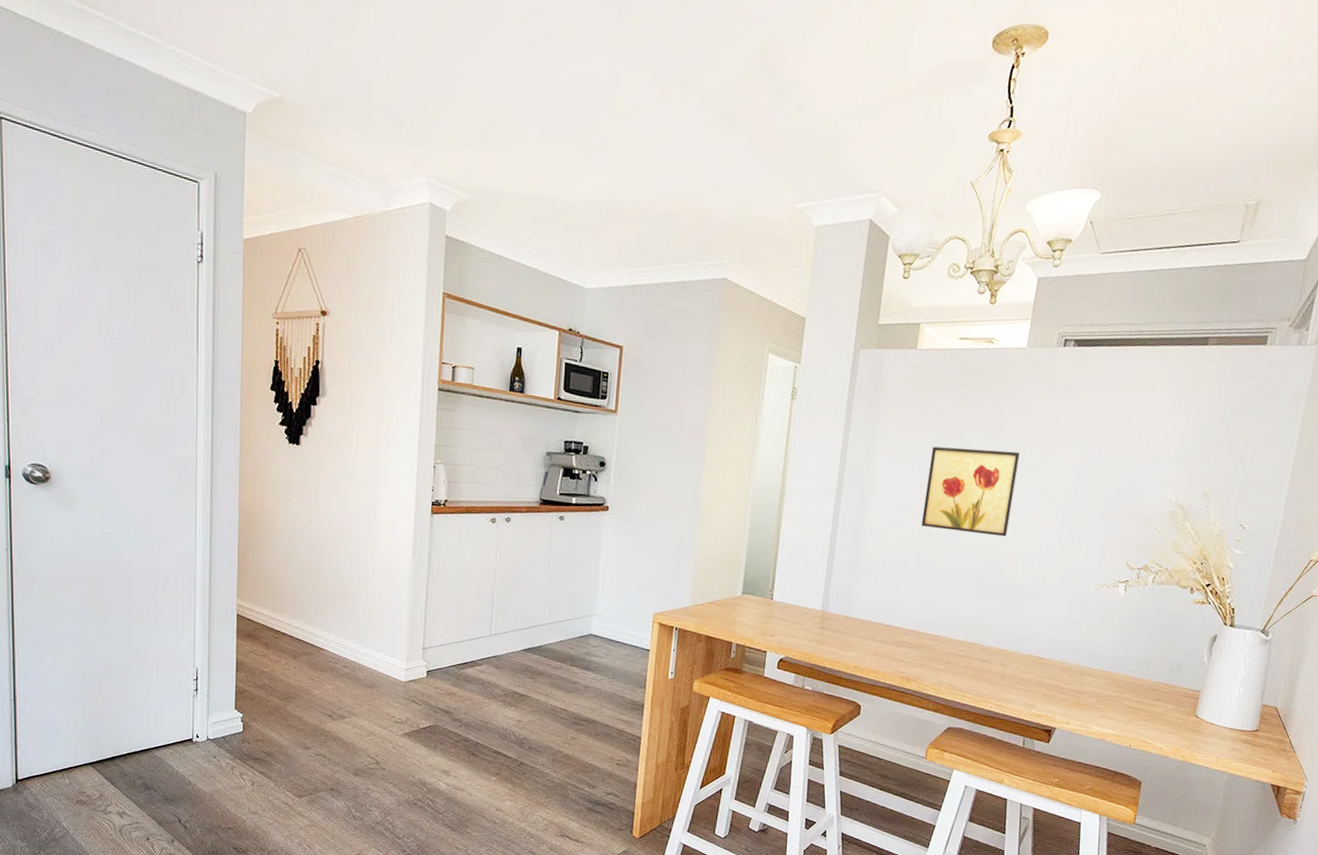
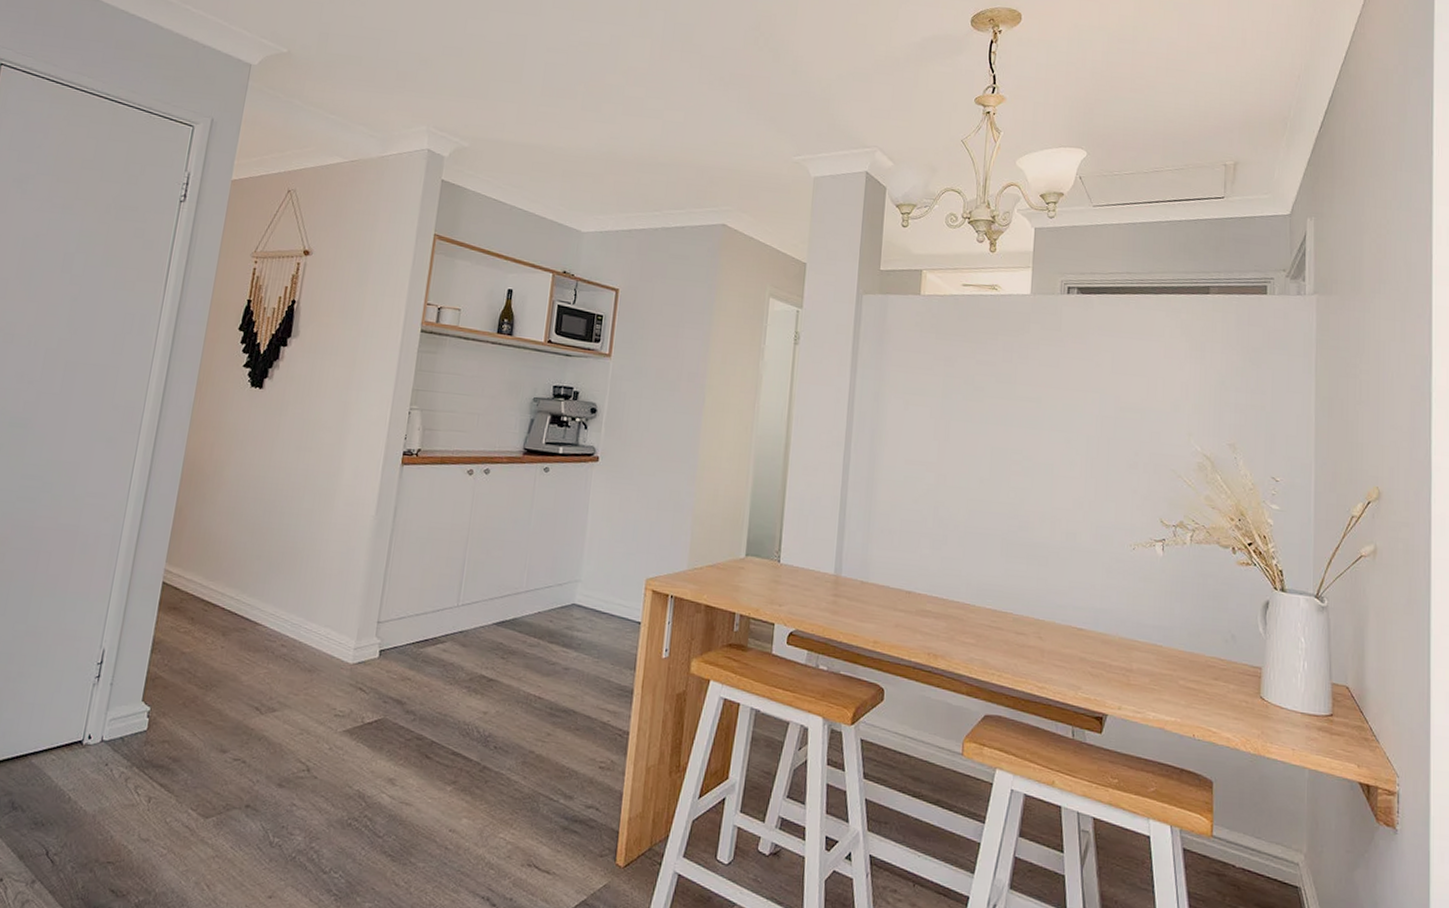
wall art: present [920,446,1020,537] -> none [937,393,1035,491]

